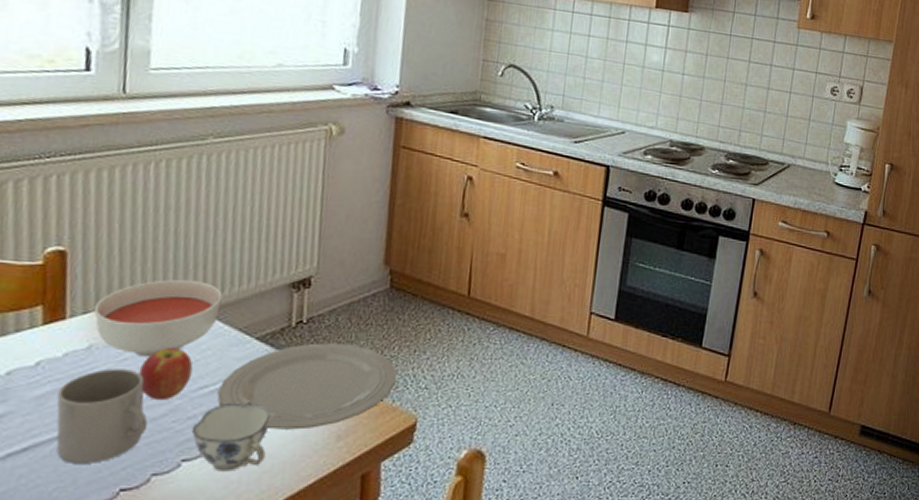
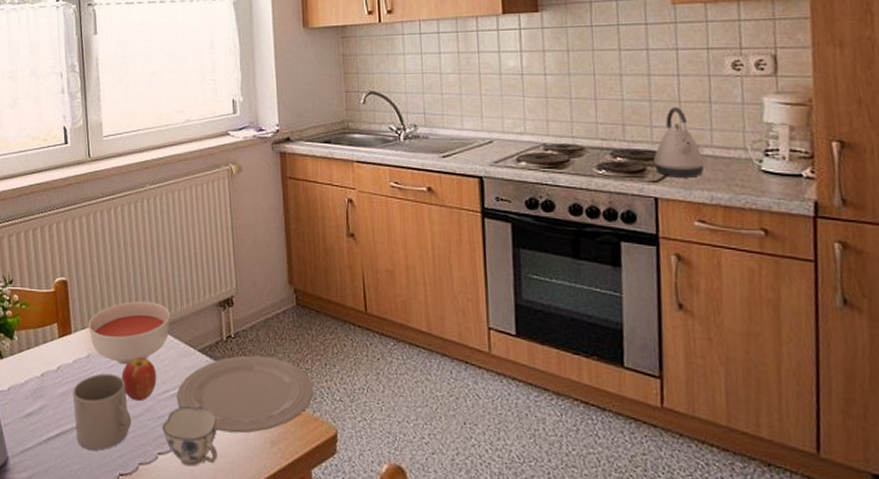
kettle: none [757,120,797,184] -> present [653,107,706,178]

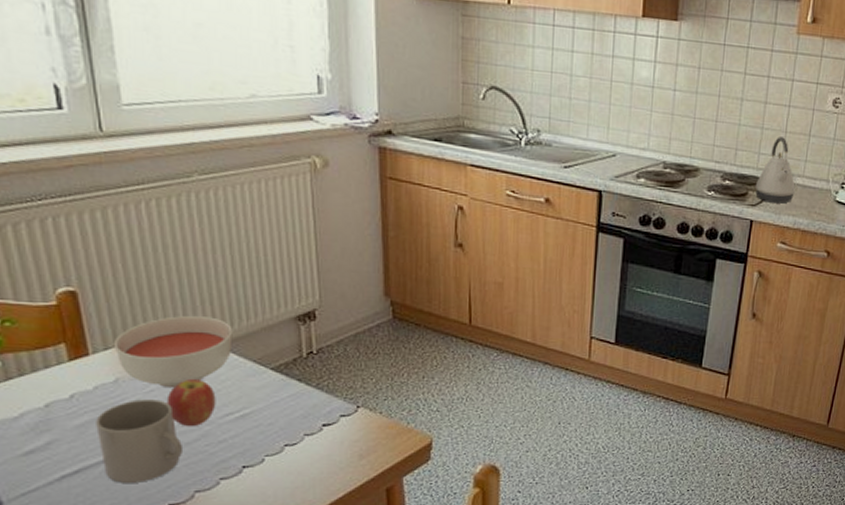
teacup: present [162,405,218,467] -> none [224,427,296,488]
plate: present [176,355,315,433] -> none [243,372,410,451]

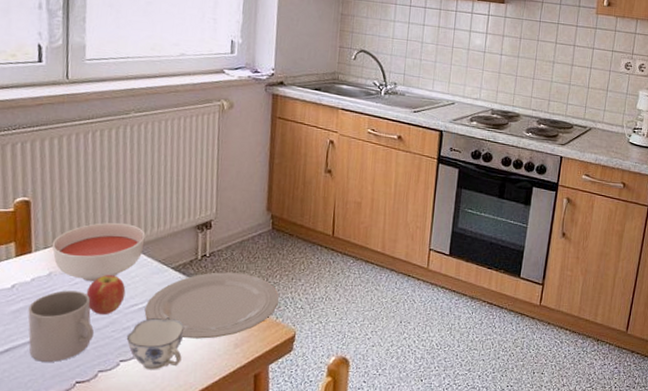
teacup: none [224,427,296,488] -> present [126,317,185,370]
plate: none [243,372,410,451] -> present [144,272,280,339]
kettle: present [754,137,796,204] -> none [564,91,597,144]

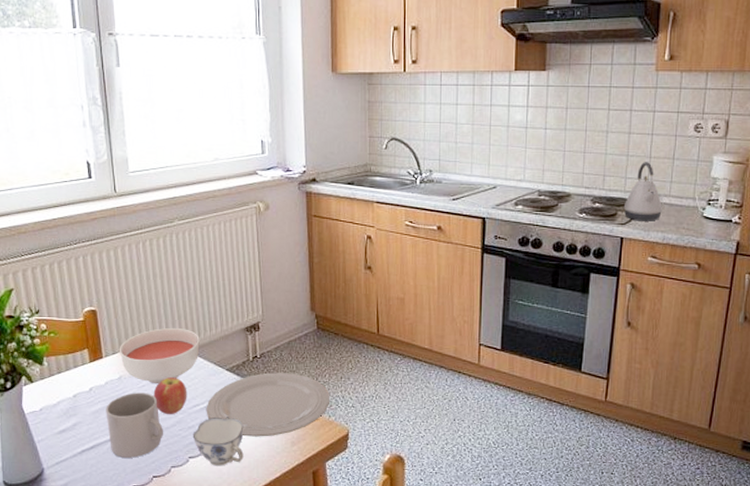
kettle: none [564,91,597,144] -> present [623,162,663,221]

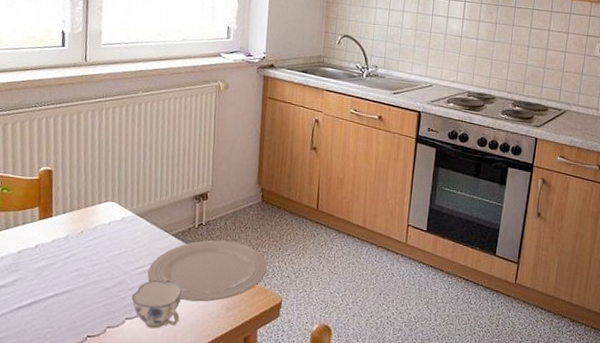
mug: present [106,392,163,458] -> none [48,252,104,317]
bowl: present [119,327,200,383] -> none [69,191,150,244]
fruit: present [153,377,187,415] -> none [98,239,132,276]
kettle: present [623,162,663,221] -> none [539,75,572,126]

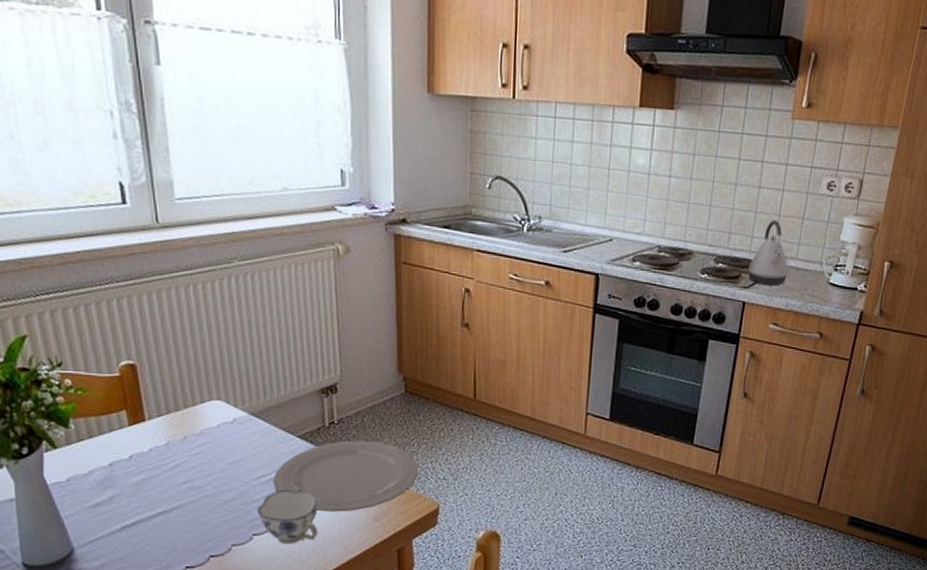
kettle: none [539,75,572,126] -> present [747,220,789,286]

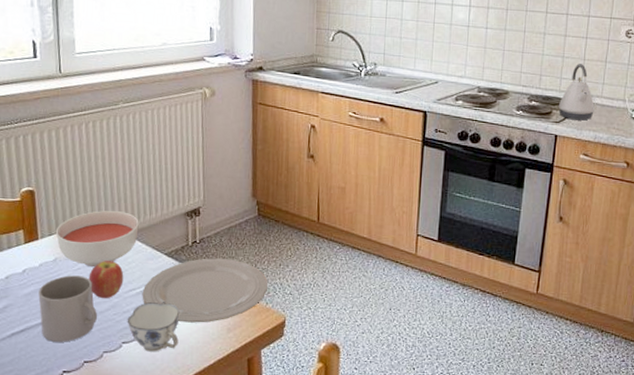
mug: none [150,461,221,535] -> present [38,275,97,342]
bowl: none [165,387,265,451] -> present [55,210,139,266]
fruit: none [209,444,251,487] -> present [88,261,124,299]

